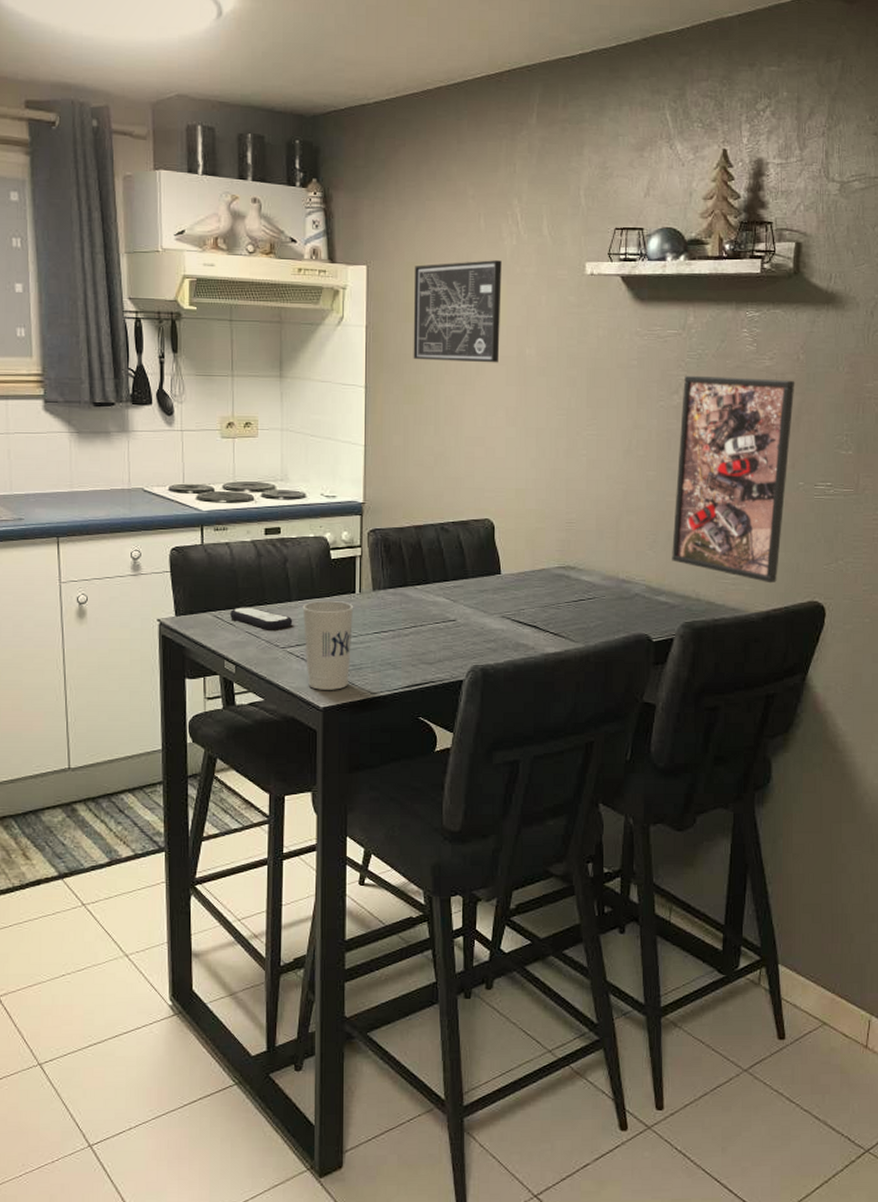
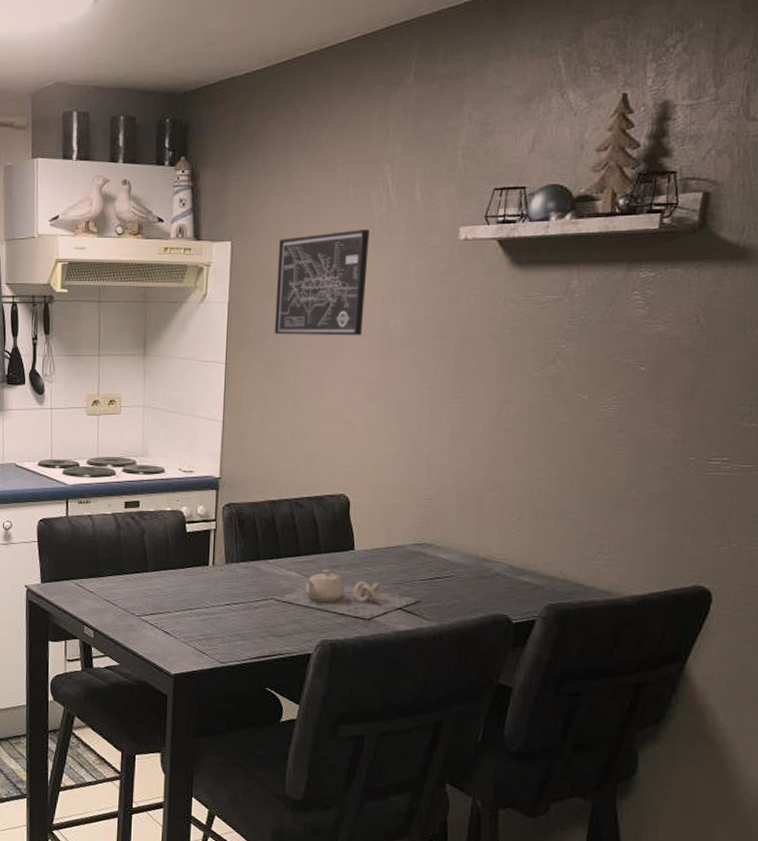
remote control: present [230,607,293,630] -> none [91,576,149,599]
cup: present [302,600,354,690] -> none [158,571,207,658]
teapot: none [422,593,566,643] -> present [273,569,420,620]
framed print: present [672,375,795,584] -> none [538,343,693,566]

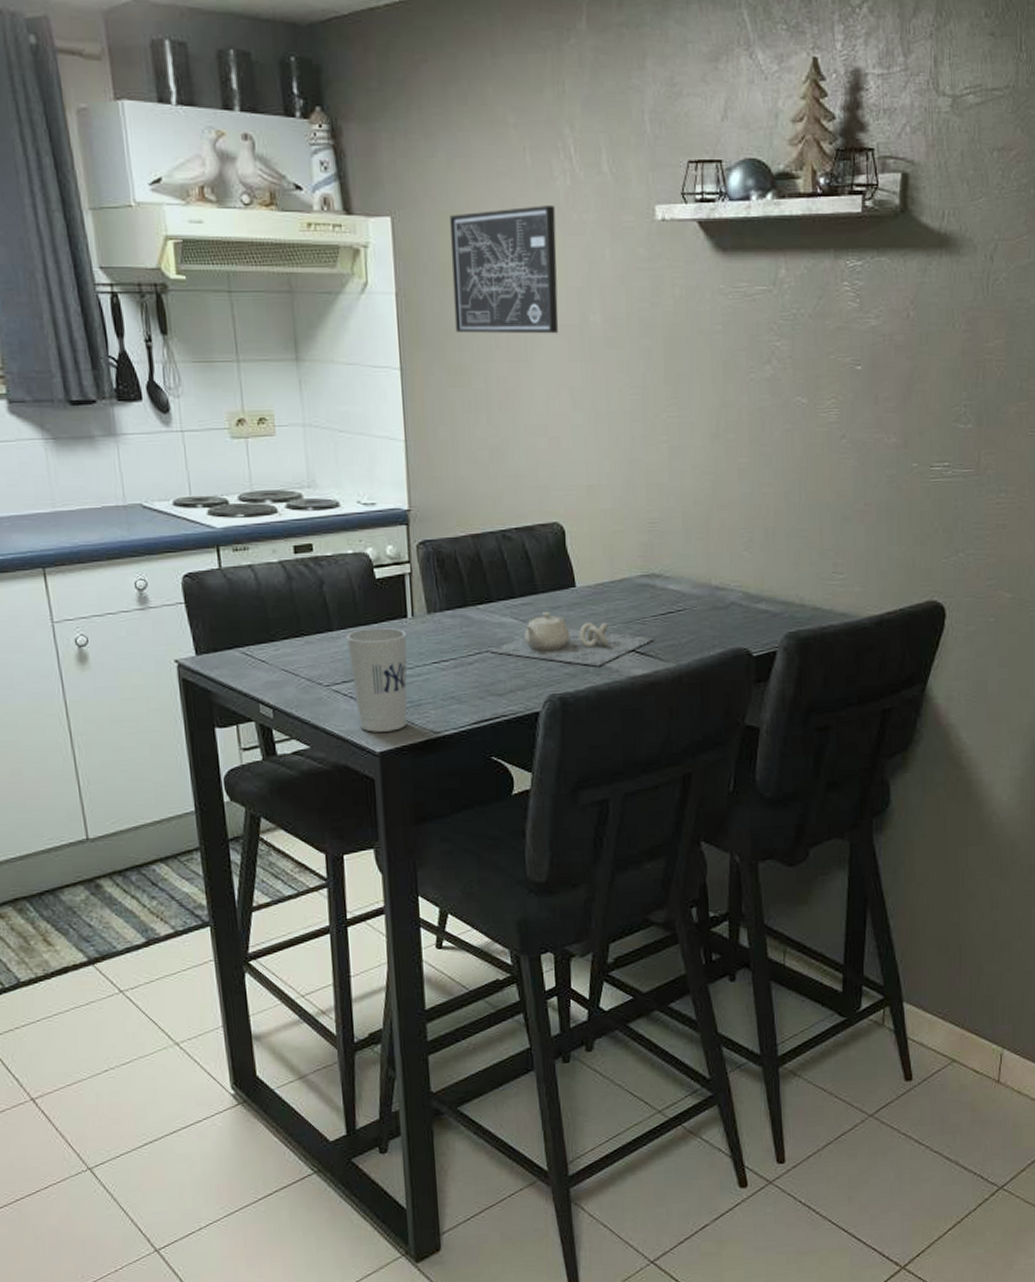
cup: none [158,571,207,658] -> present [346,627,408,732]

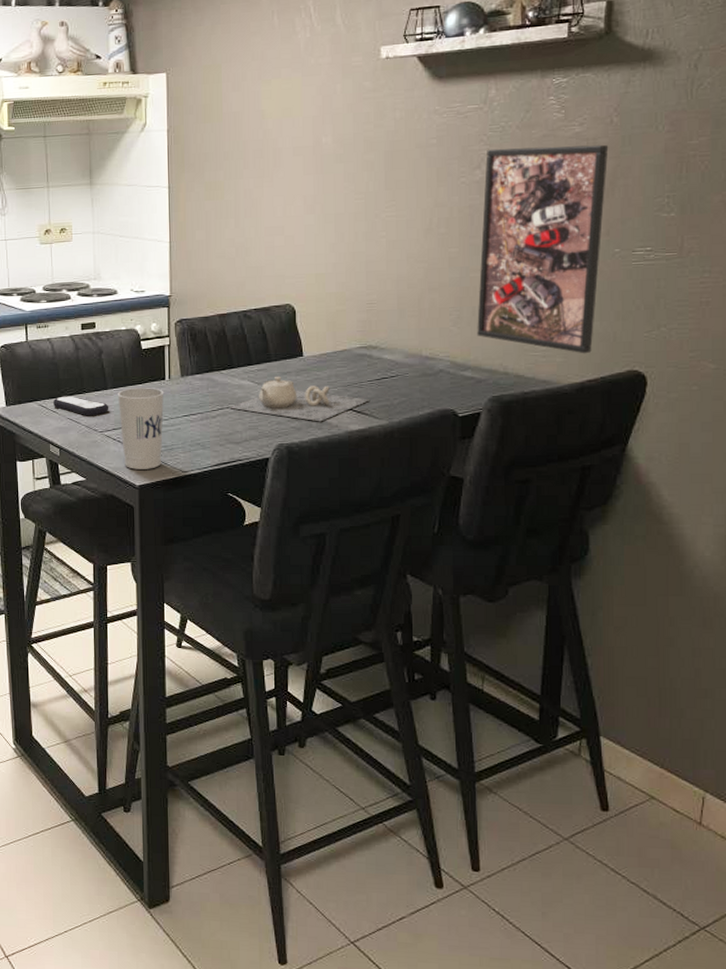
remote control: none [261,640,337,667] -> present [53,396,109,416]
wall art: present [450,206,559,334] -> none [211,54,297,158]
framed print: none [770,340,906,583] -> present [477,144,609,354]

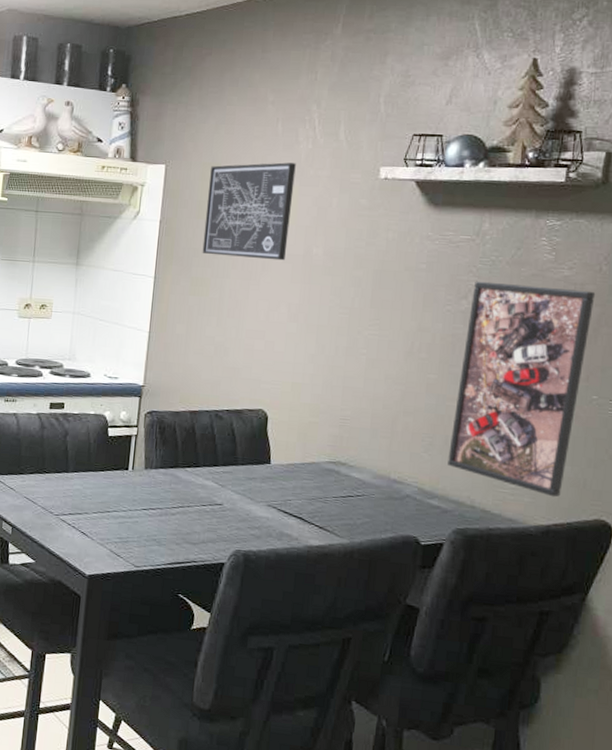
remote control: present [53,396,109,416] -> none [11,473,68,498]
cup: present [117,387,164,470] -> none [76,474,126,560]
wall art: none [211,54,297,158] -> present [202,162,296,261]
teapot: present [229,376,369,422] -> none [189,480,332,533]

